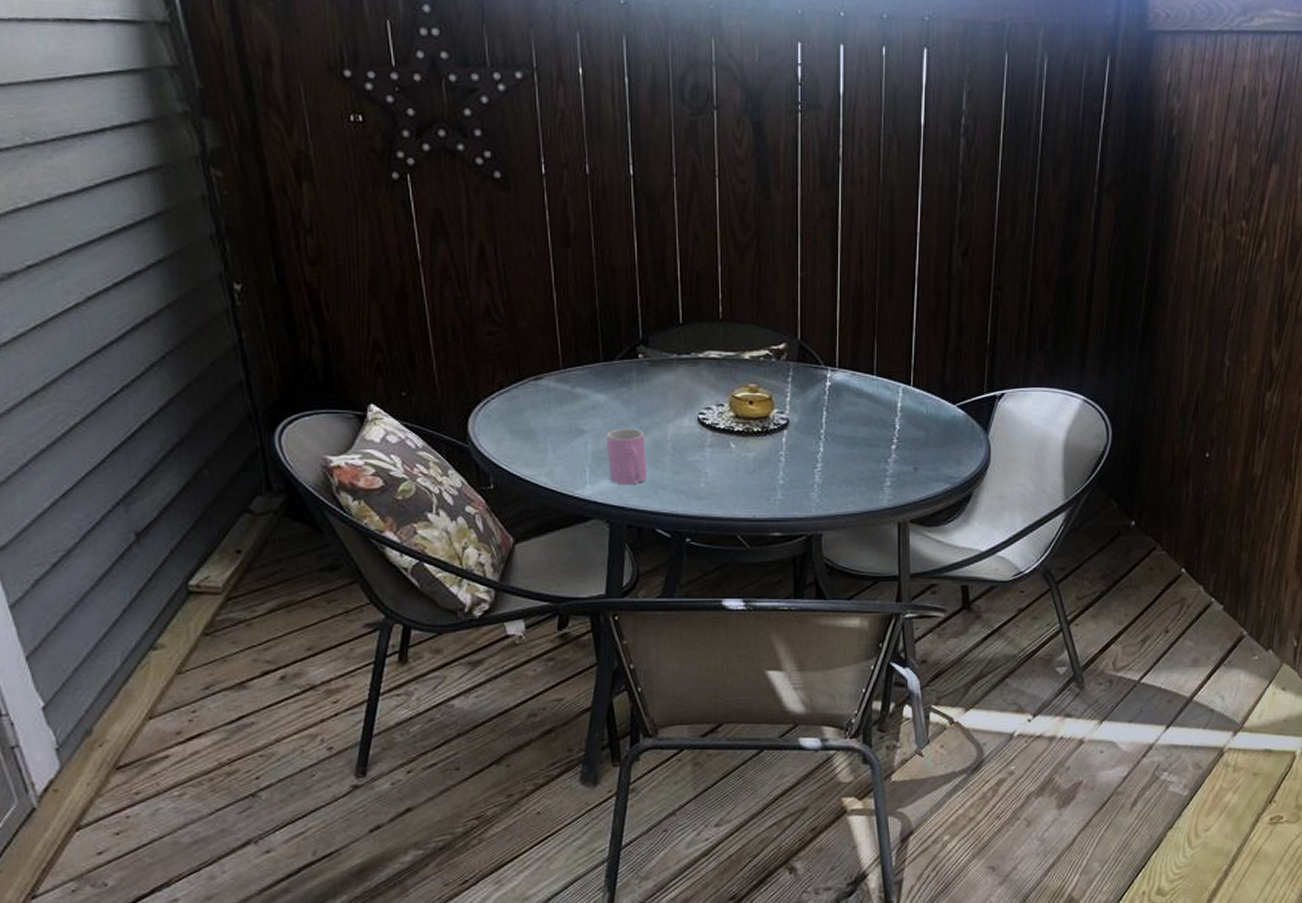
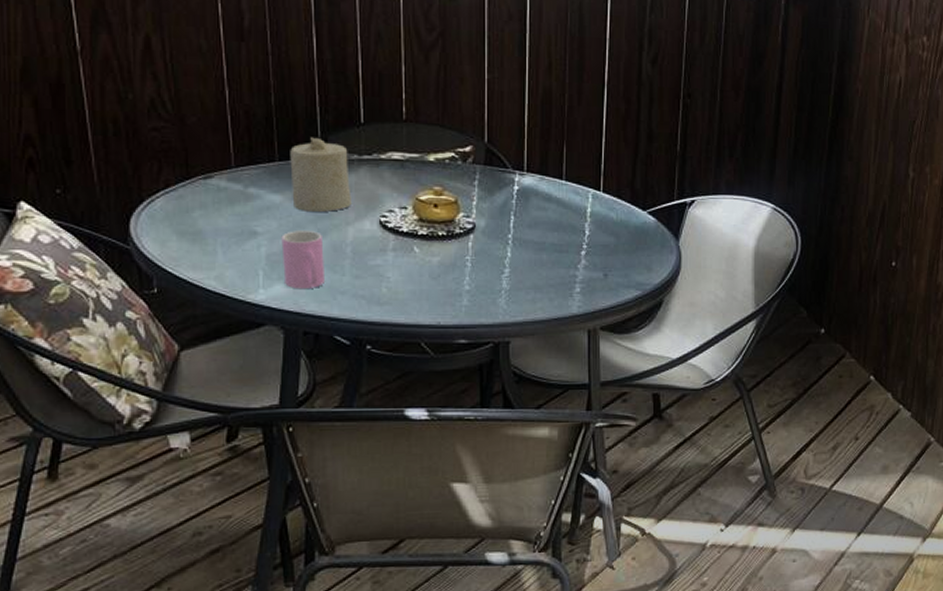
candle: none [613,338,671,410] -> present [290,137,352,212]

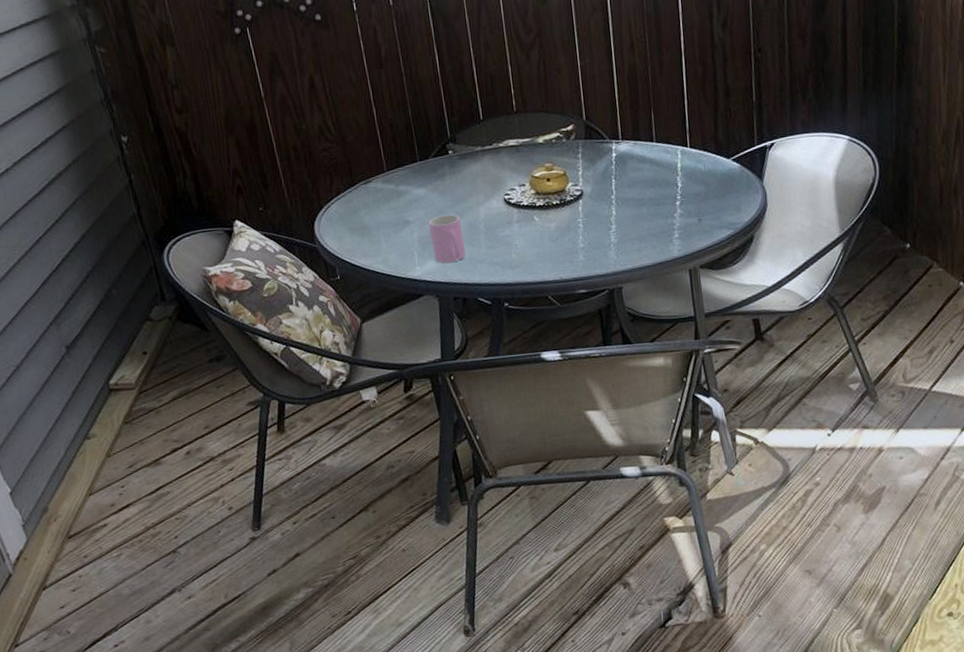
candle: present [290,137,352,212] -> none [427,137,480,199]

